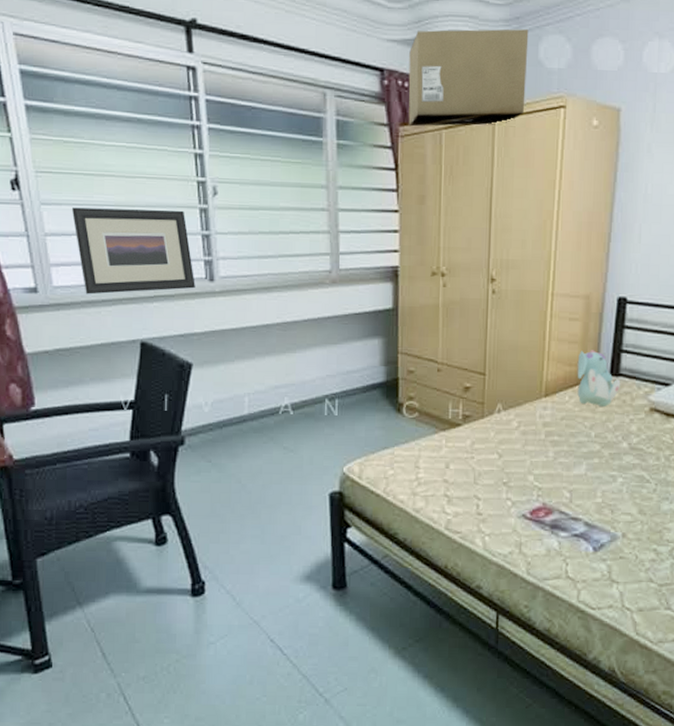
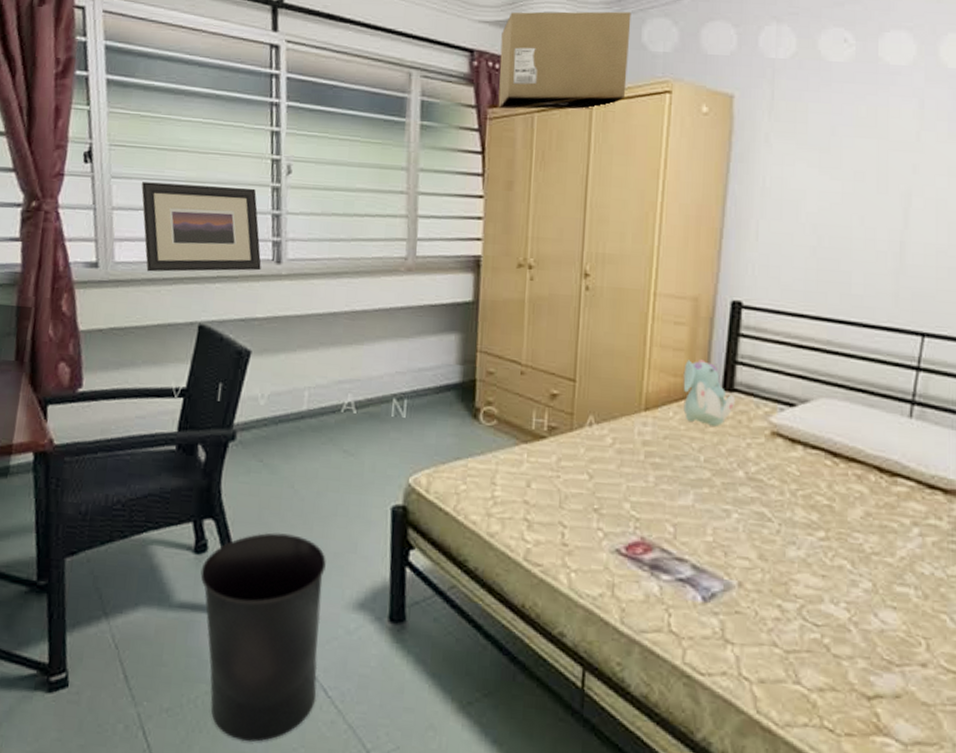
waste bin: none [163,523,274,697] -> present [200,532,326,742]

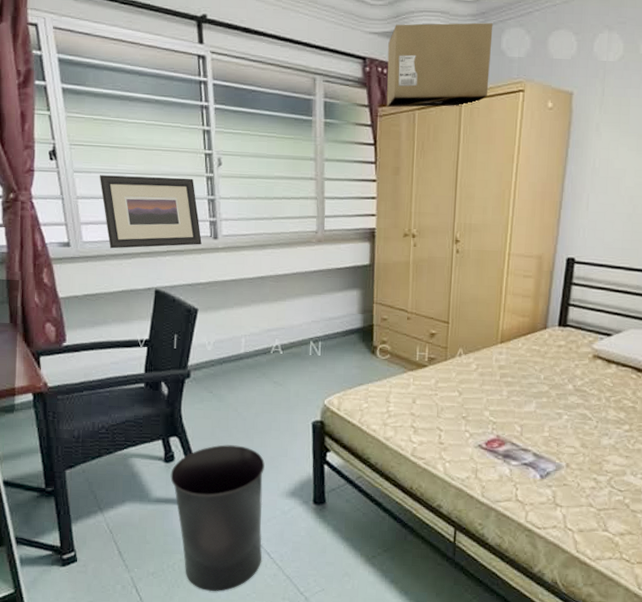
stuffed animal: present [683,359,736,428] -> none [529,303,568,354]

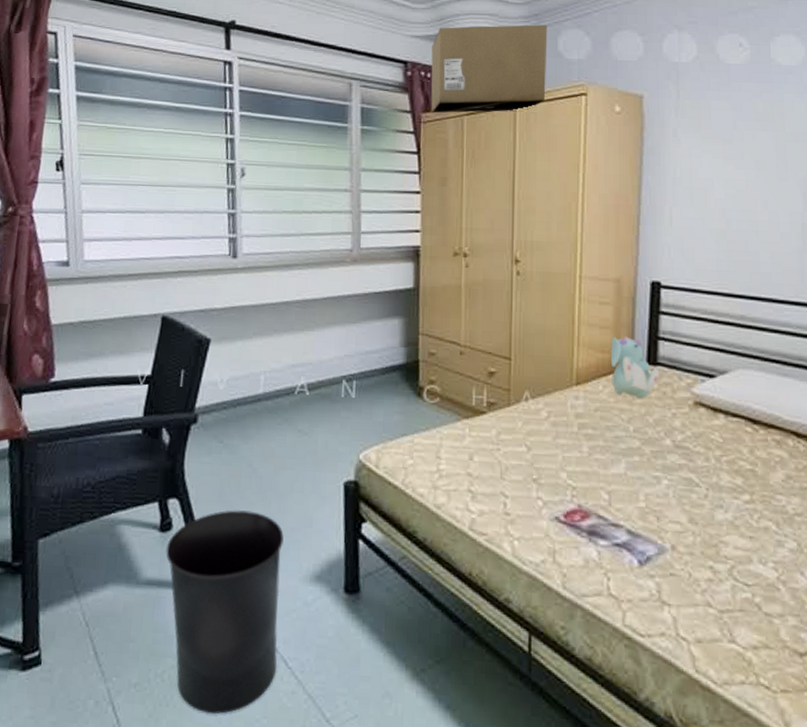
picture frame: present [99,175,202,249] -> none [108,187,219,269]
stuffed animal: none [529,303,568,354] -> present [610,336,660,399]

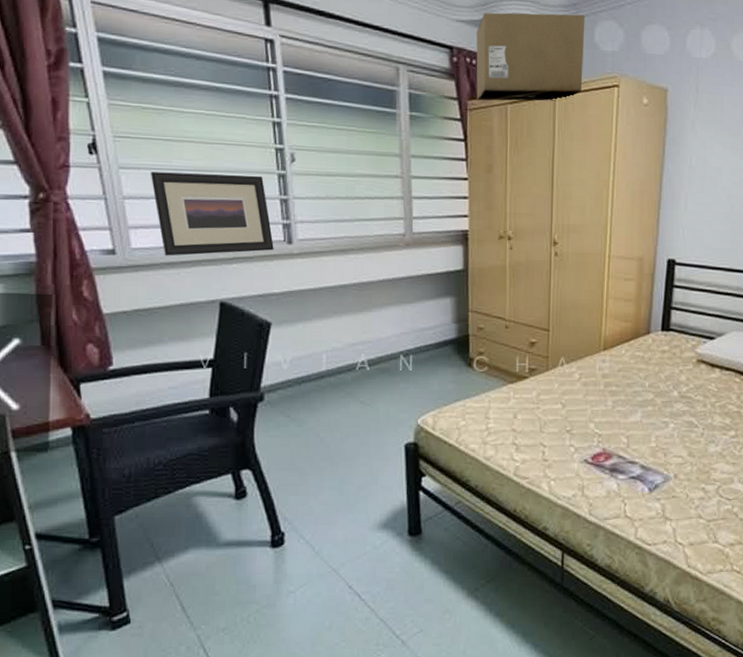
picture frame: none [108,187,219,269] -> present [150,172,274,256]
waste bin: present [166,510,284,714] -> none [242,475,352,645]
stuffed animal: present [610,336,660,399] -> none [632,307,671,360]

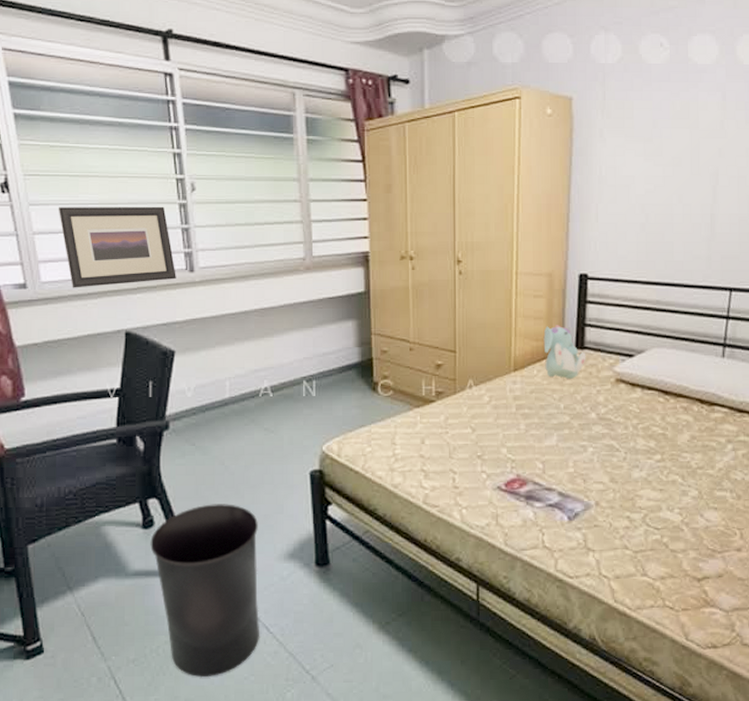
waste bin: none [242,475,352,645] -> present [150,504,259,678]
box: present [476,12,585,101] -> none [372,28,483,121]
stuffed animal: none [632,307,671,360] -> present [543,325,586,380]

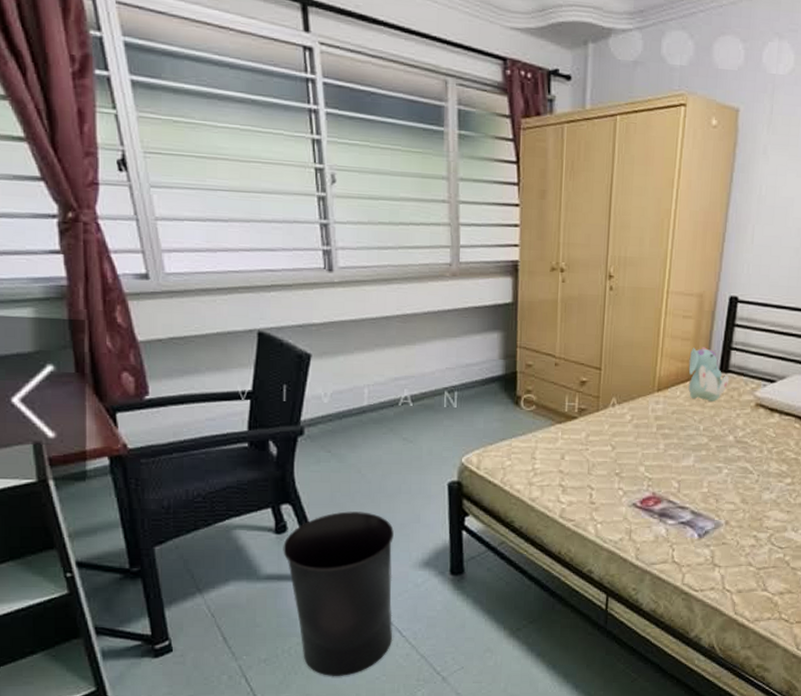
picture frame: present [58,206,176,288] -> none [183,191,314,282]

